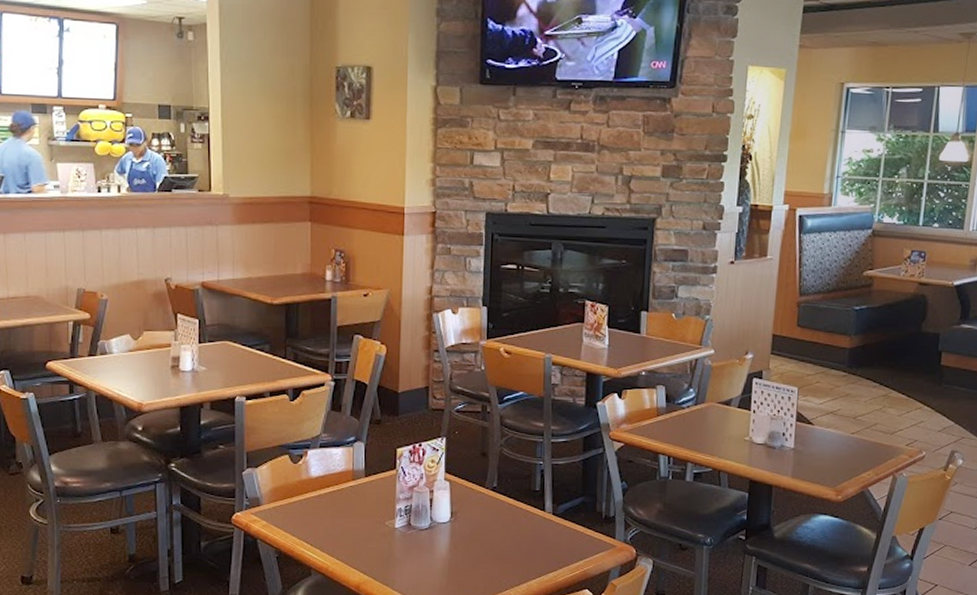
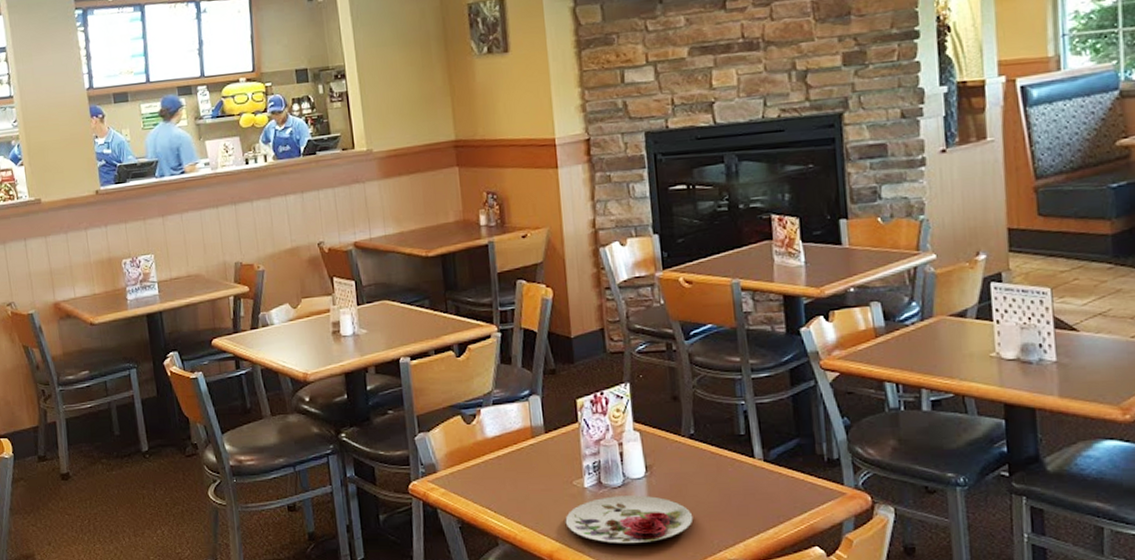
plate: none [374,537,487,580] -> present [565,495,694,544]

